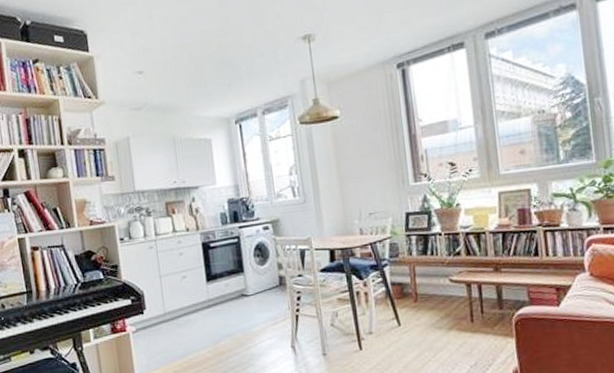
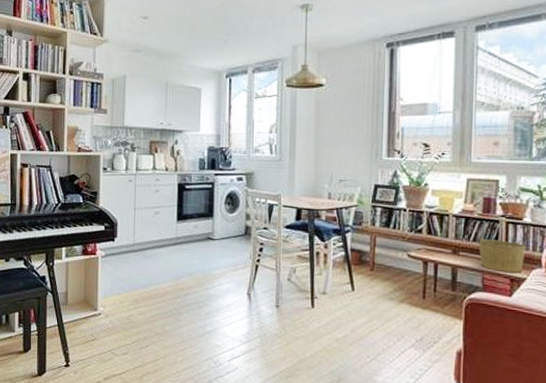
basket: none [518,247,567,283] -> present [478,237,526,274]

